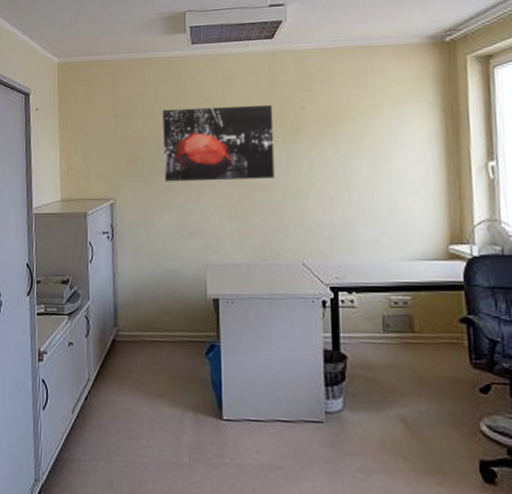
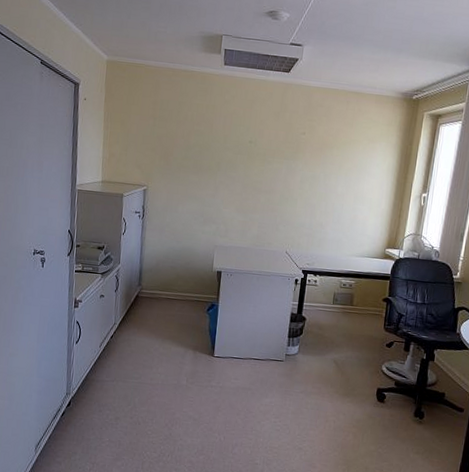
wall art: present [163,104,275,182] -> none [189,117,282,186]

